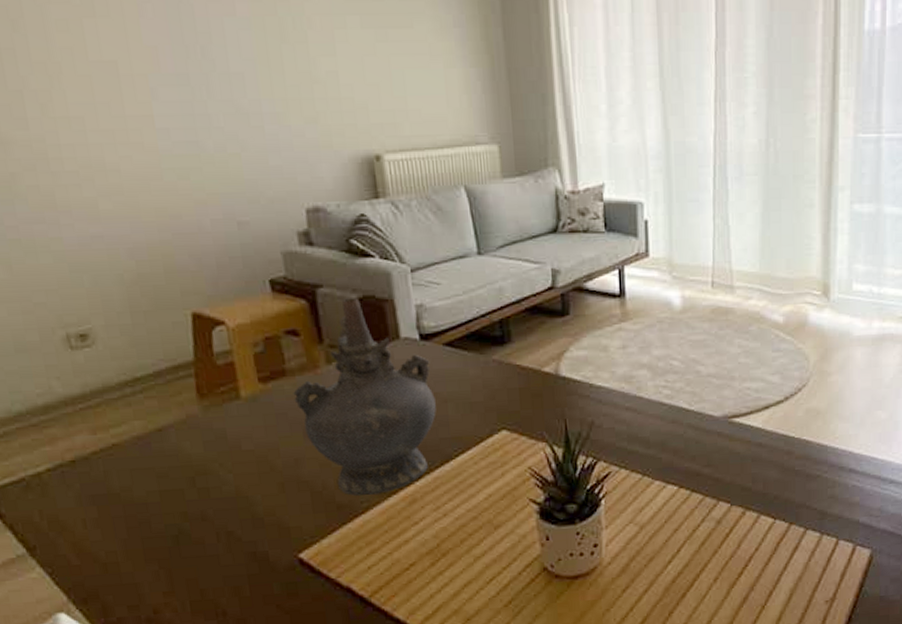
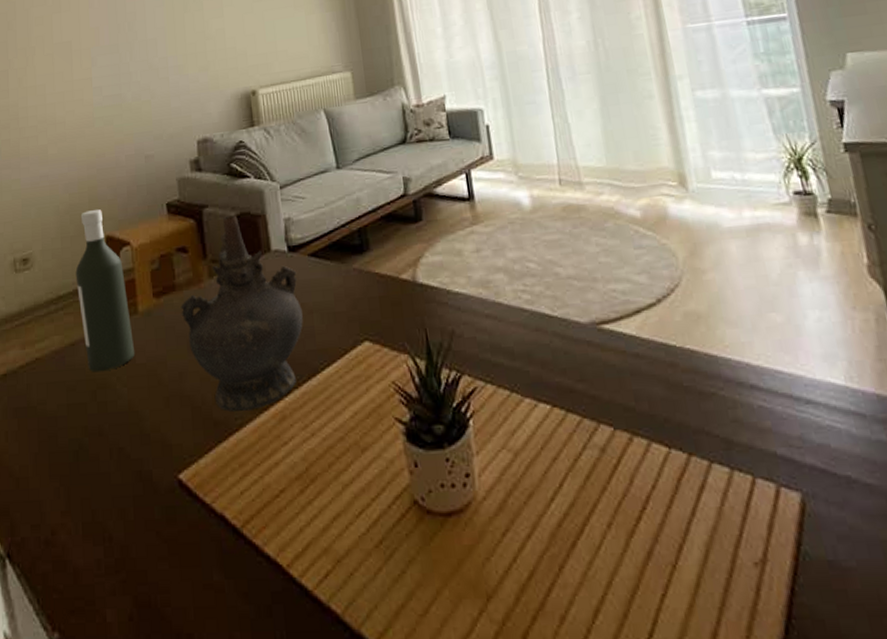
bottle: none [154,281,241,459] -> present [75,209,136,373]

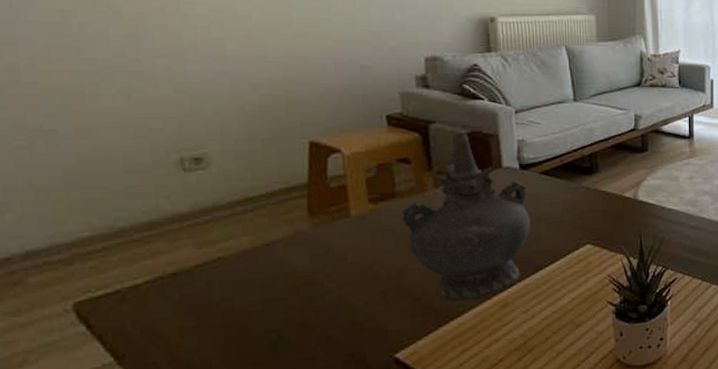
bottle: present [75,209,136,373] -> none [269,113,347,271]

